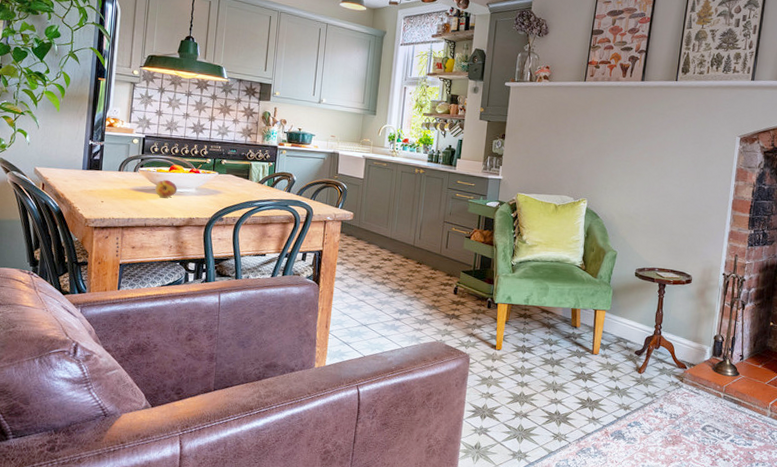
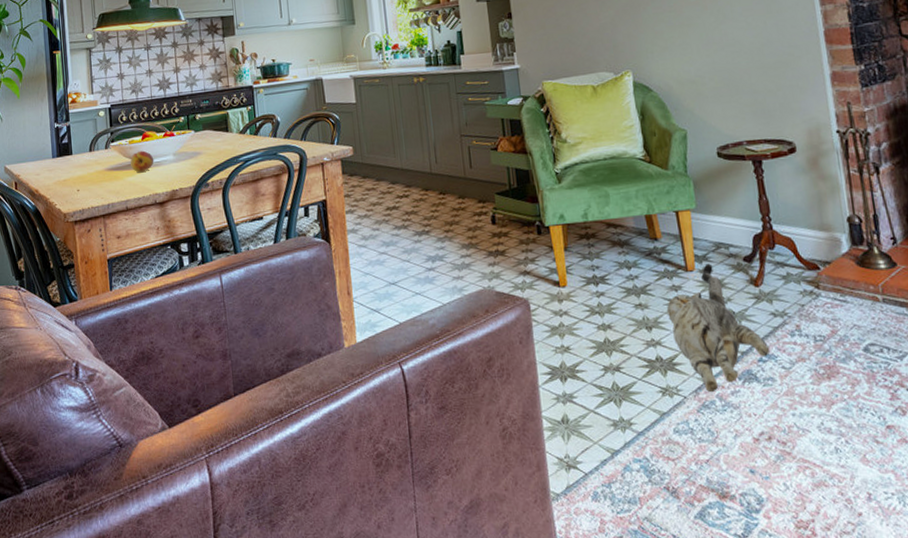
cat: none [571,351,638,443] -> present [667,263,771,393]

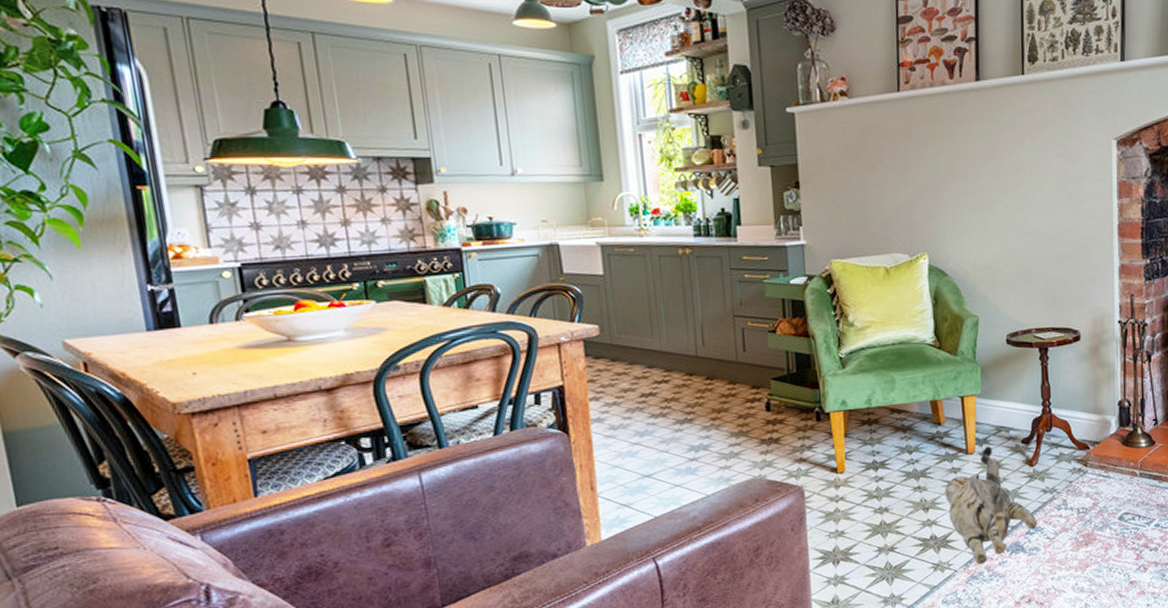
fruit: present [130,150,154,173] -> none [276,324,315,352]

